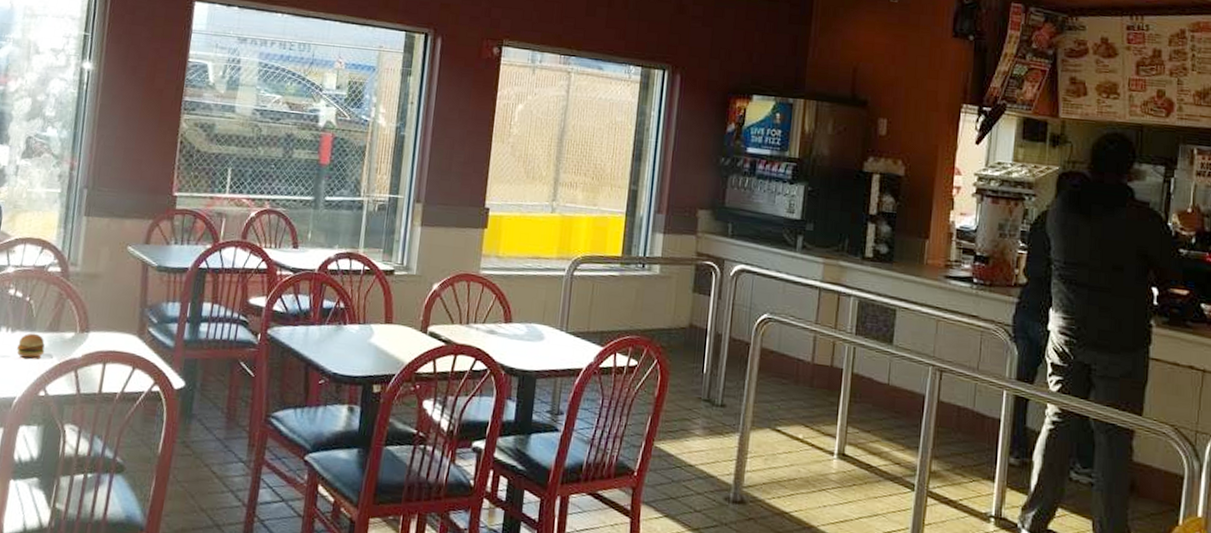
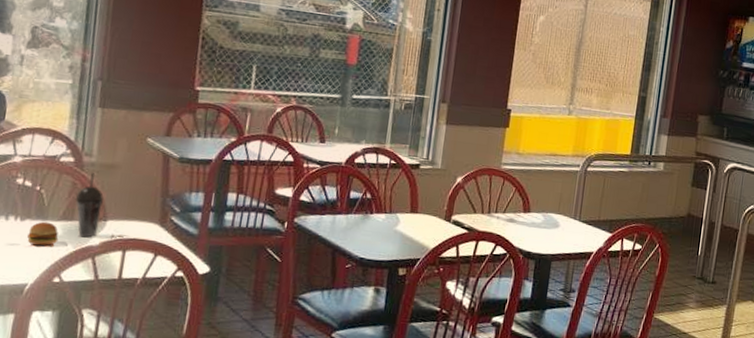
beverage cup: none [60,283,87,350] -> present [75,173,104,238]

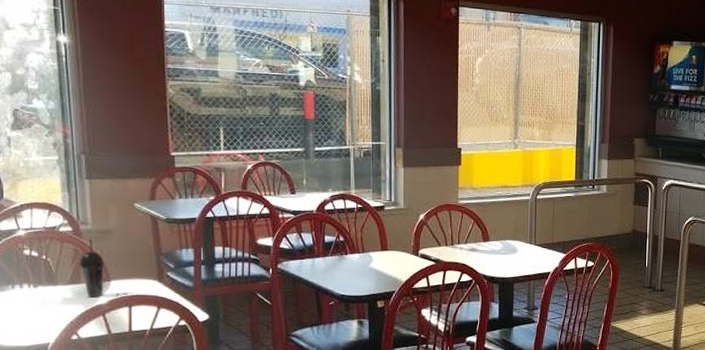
hamburger: present [27,221,59,246] -> none [42,286,70,309]

